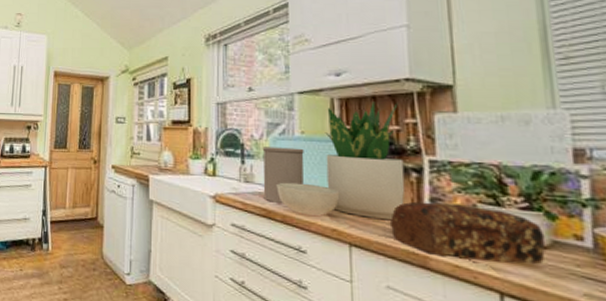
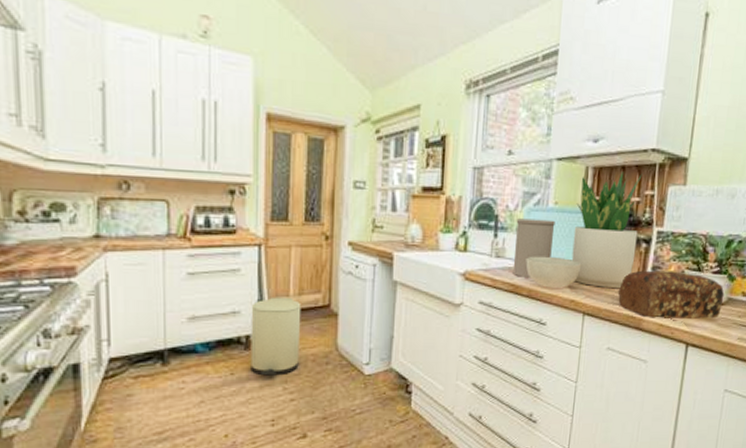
pedal bin: none [35,208,75,276] -> present [250,297,302,376]

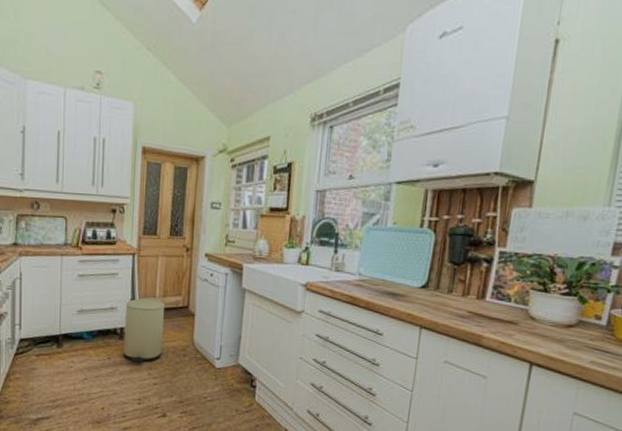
canister: present [512,218,555,279] -> none [351,236,394,292]
bowl: present [525,256,582,289] -> none [364,271,420,303]
planter: present [571,172,643,289] -> none [409,194,484,306]
bread loaf: present [617,270,725,320] -> none [456,288,574,340]

